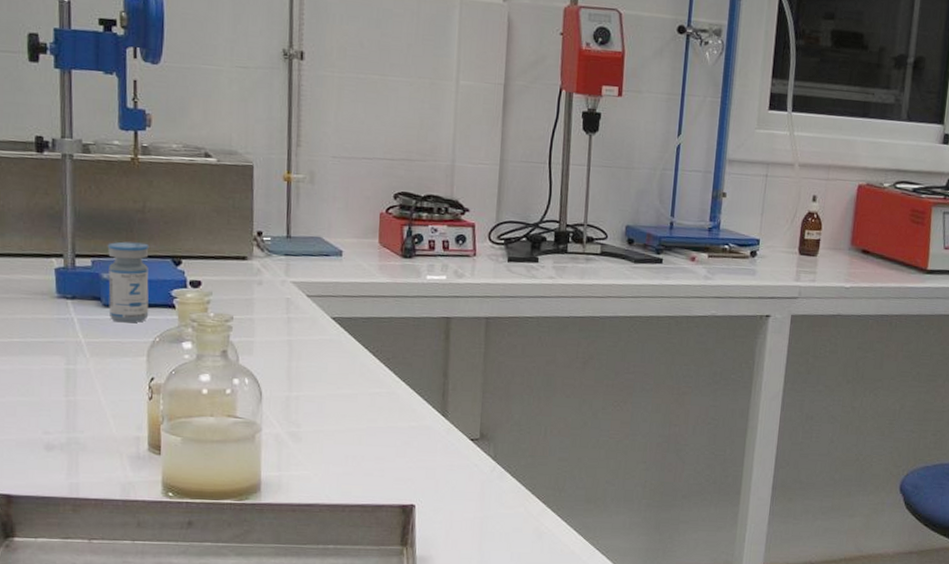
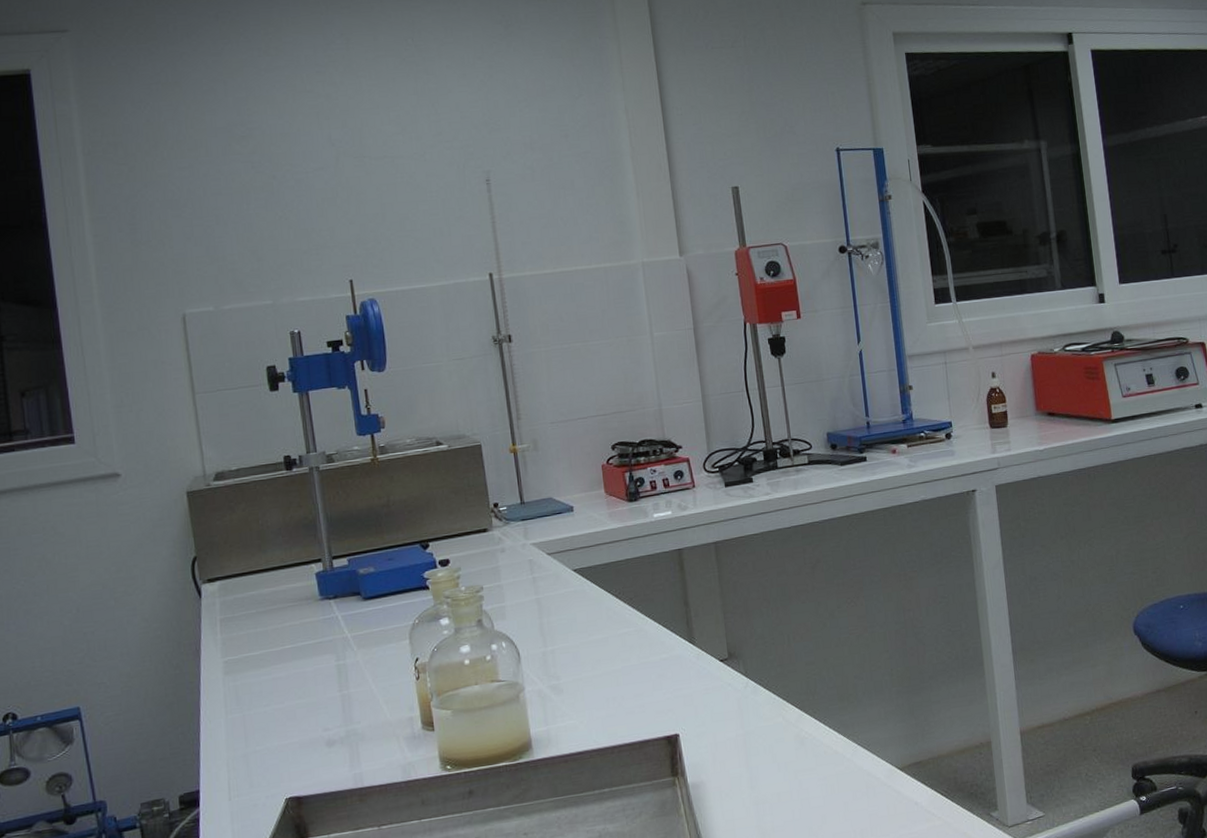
medicine: present [107,241,149,323] -> none [359,534,406,612]

